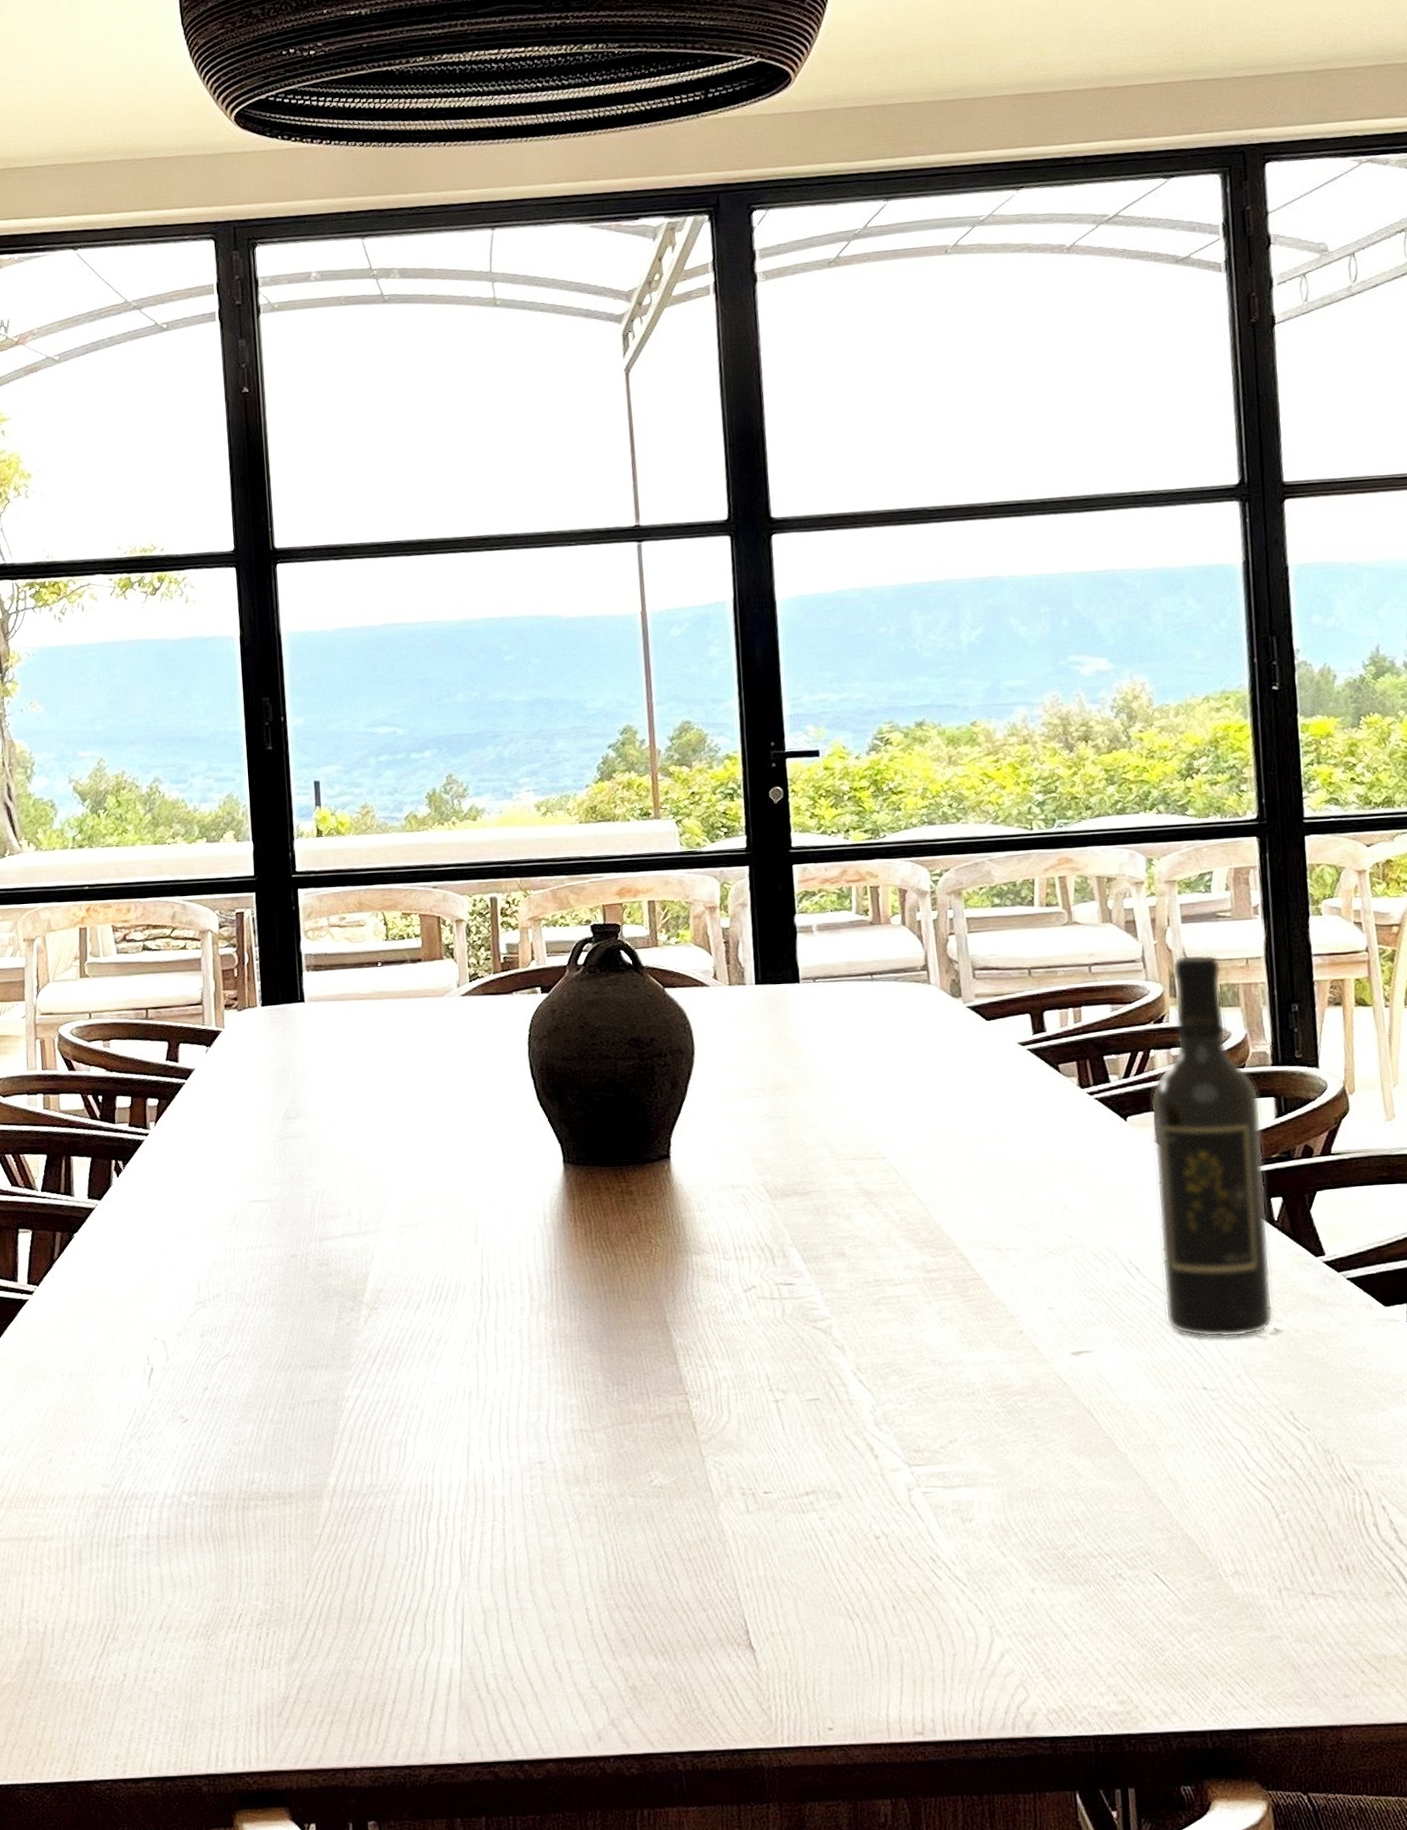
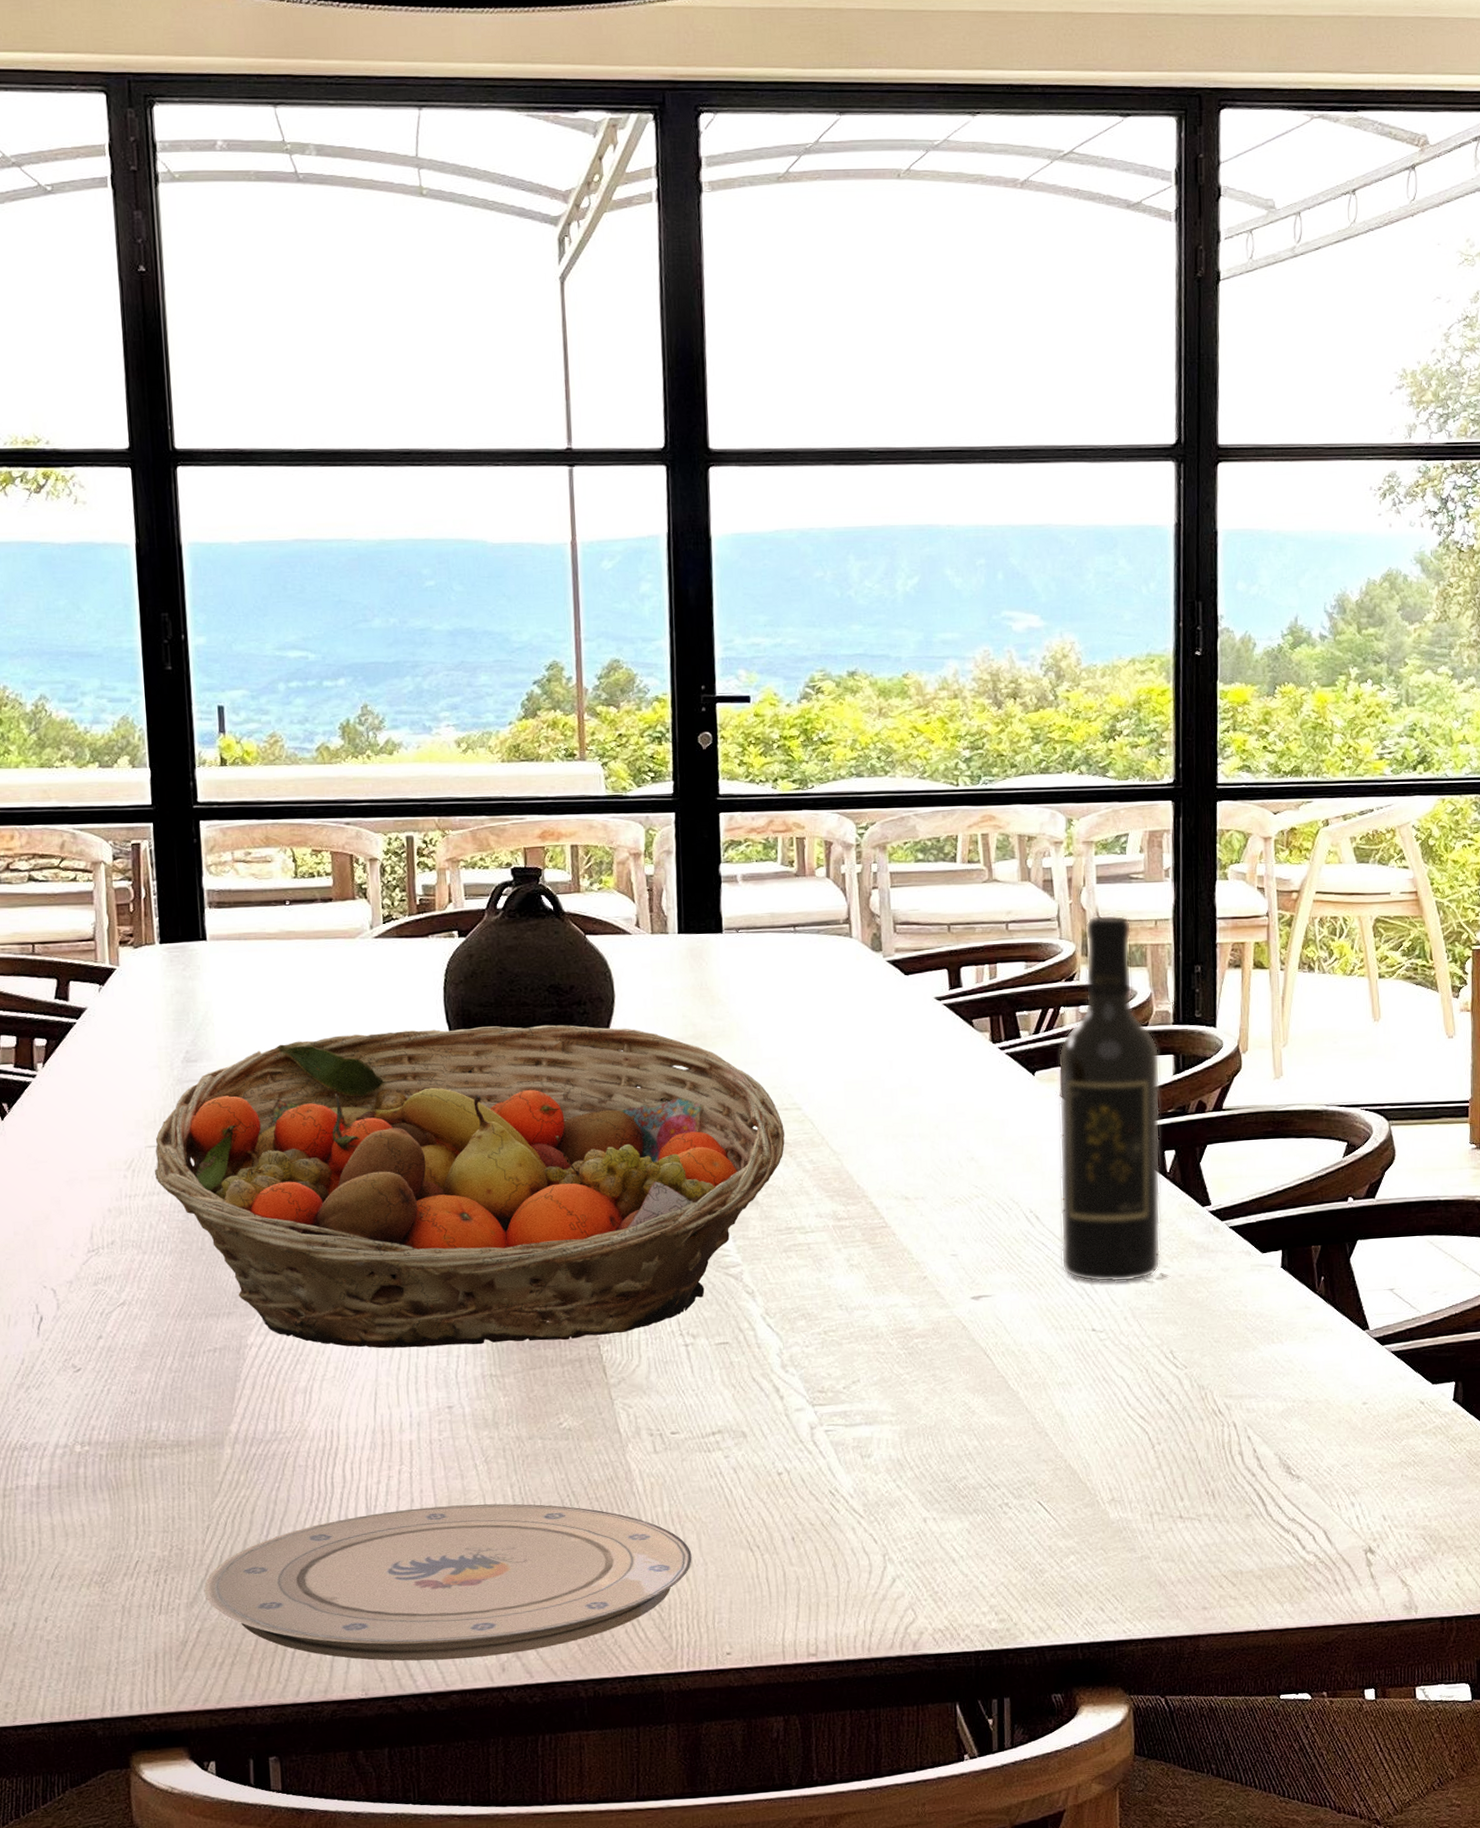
fruit basket: none [257,1077,870,1402] -> present [155,1024,785,1349]
plate: none [304,1563,790,1726] -> present [204,1503,692,1661]

